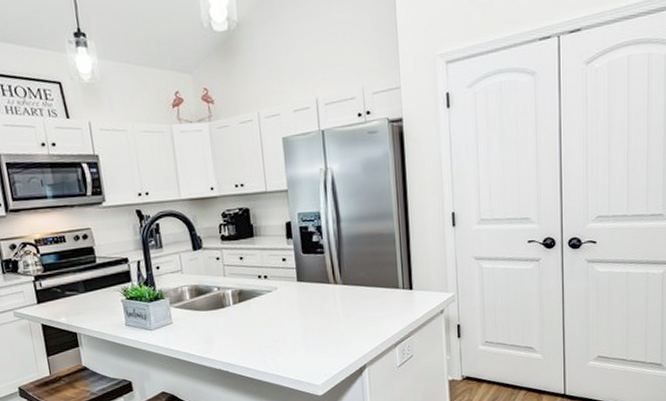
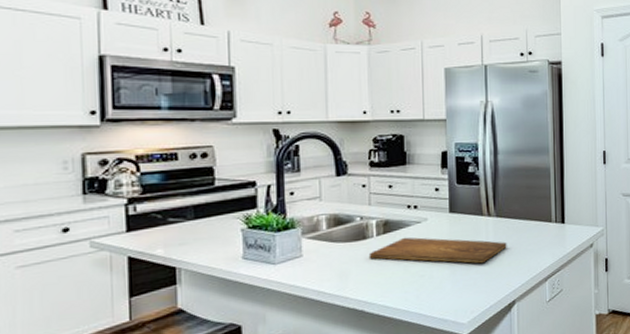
cutting board: none [228,305,355,330] -> present [368,237,507,264]

